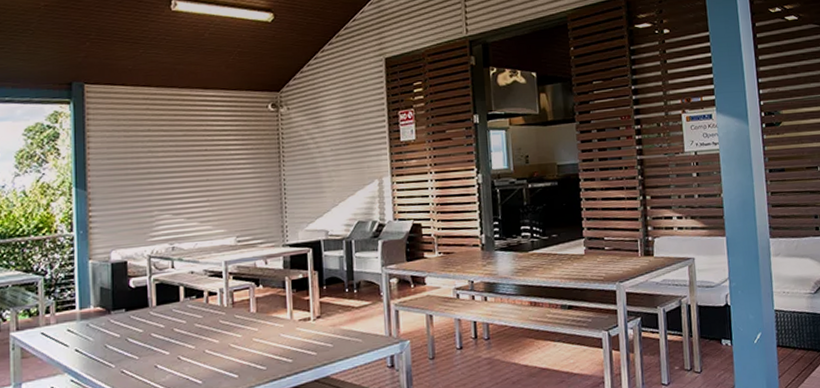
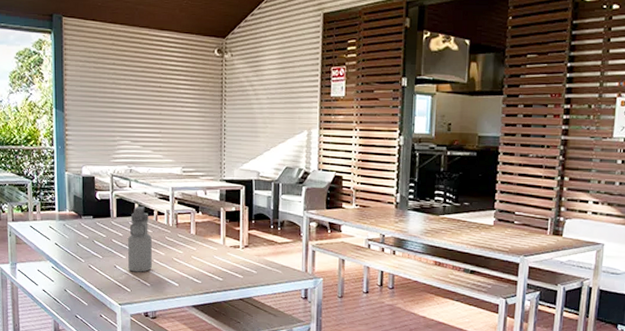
water bottle: none [172,288,203,370] -> present [128,206,152,272]

